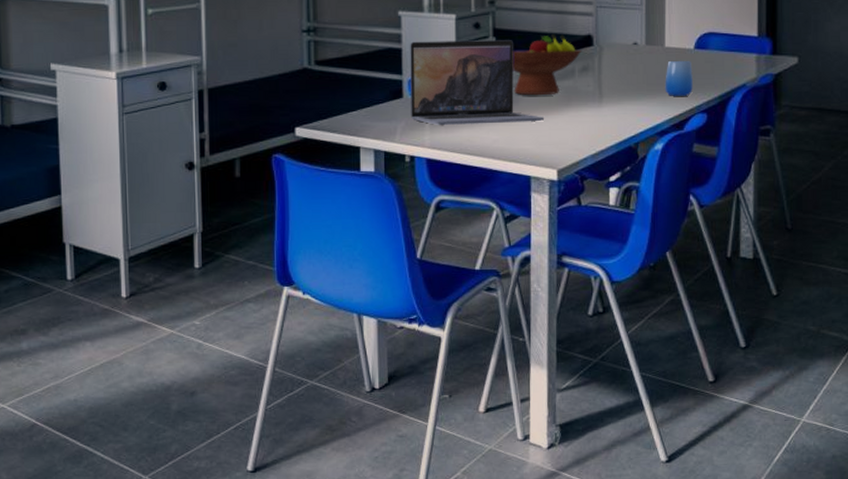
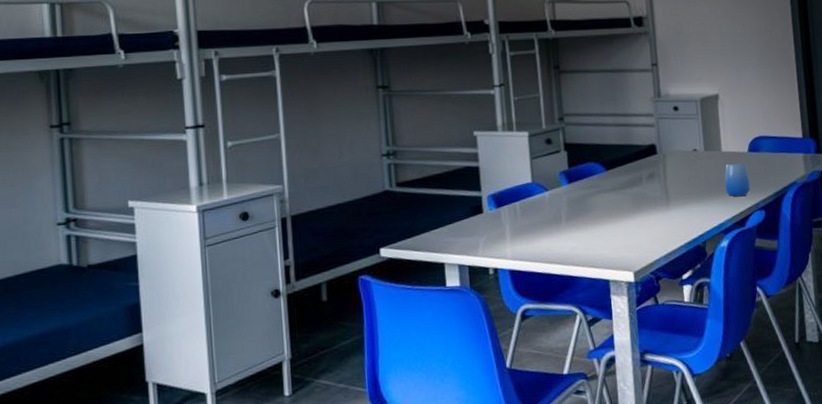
laptop: present [410,40,544,126] -> none [487,153,617,238]
fruit bowl: present [512,33,582,96] -> none [583,144,648,204]

